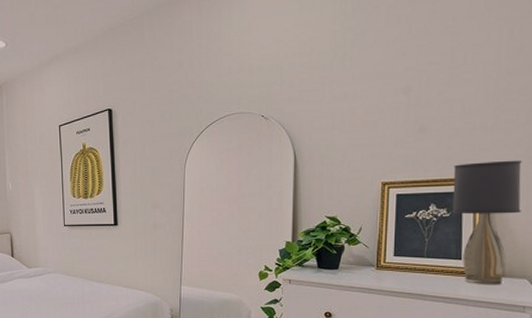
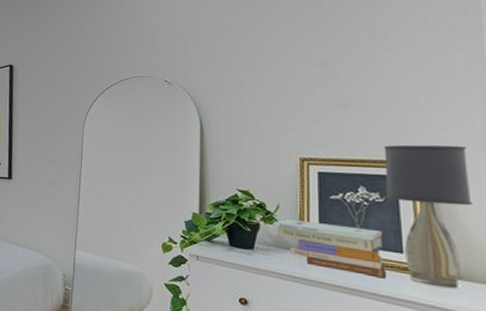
books: none [355,239,447,283] -> present [272,219,386,279]

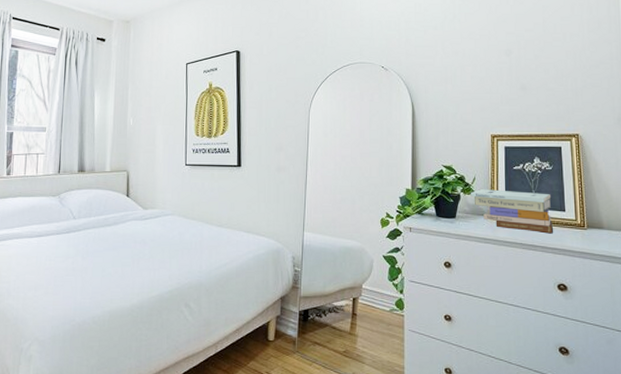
table lamp: present [384,144,472,289] -> none [552,120,612,237]

